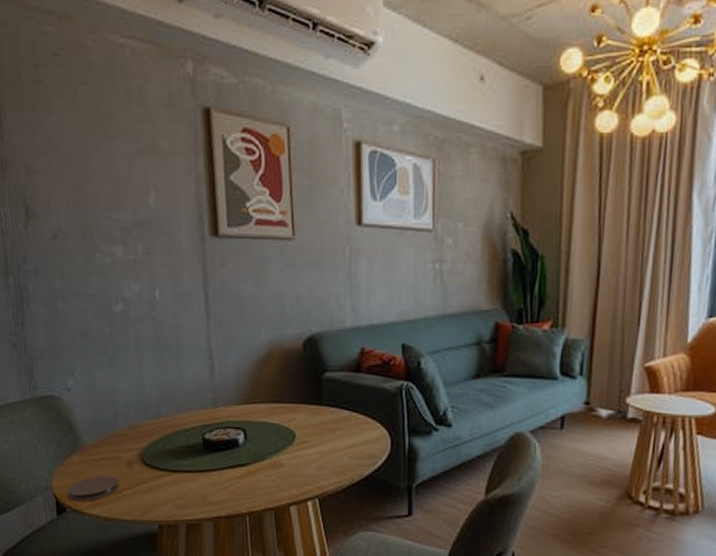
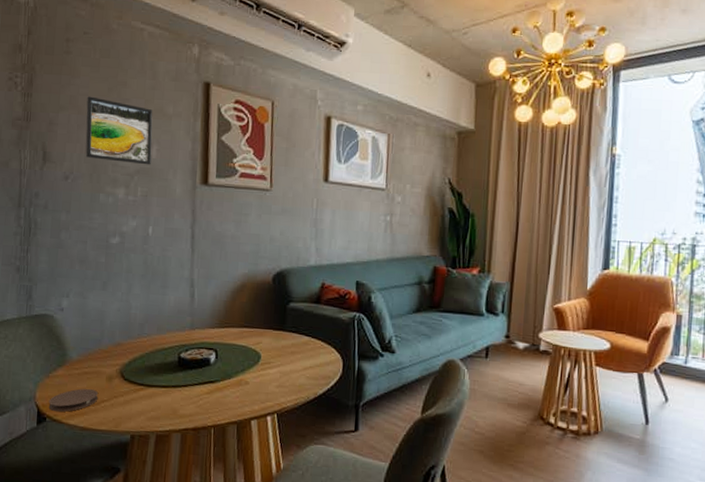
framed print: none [67,135,150,216] -> present [85,96,153,165]

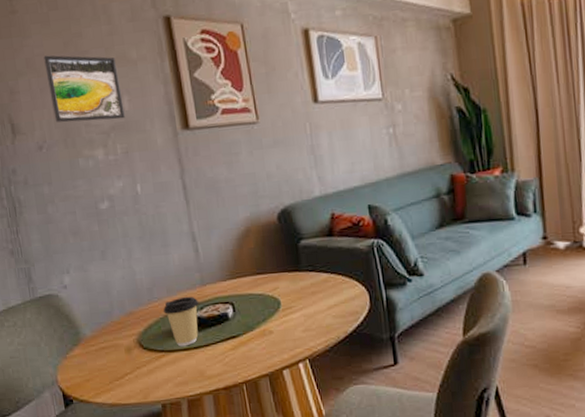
coaster: present [48,389,98,412] -> none [71,364,121,393]
coffee cup: none [150,337,185,384] -> present [163,296,199,347]

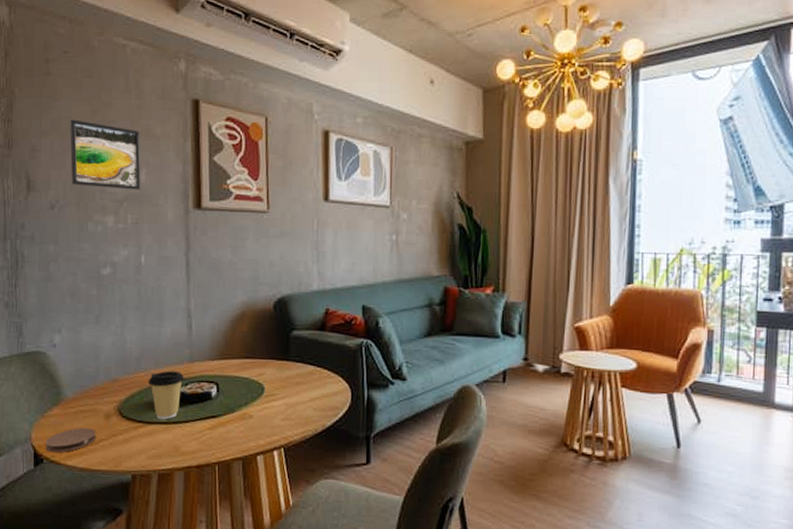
coaster: none [71,364,121,393] -> present [45,428,96,453]

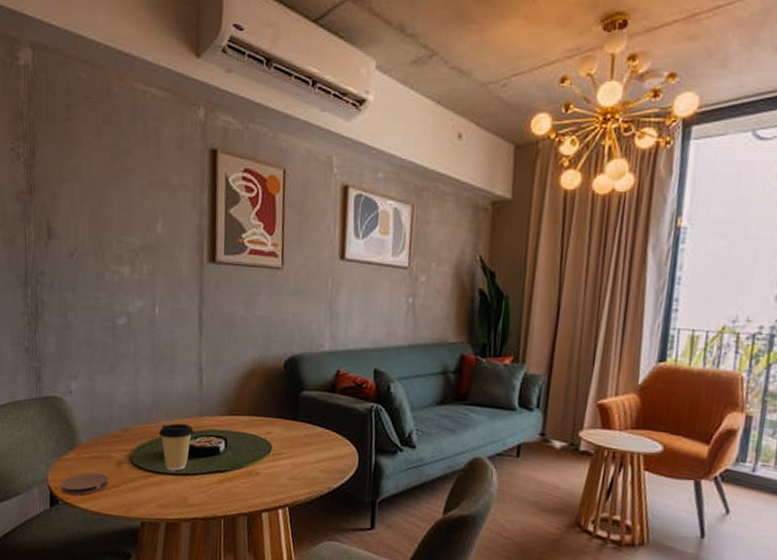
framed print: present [70,119,141,190] -> none [89,167,158,241]

